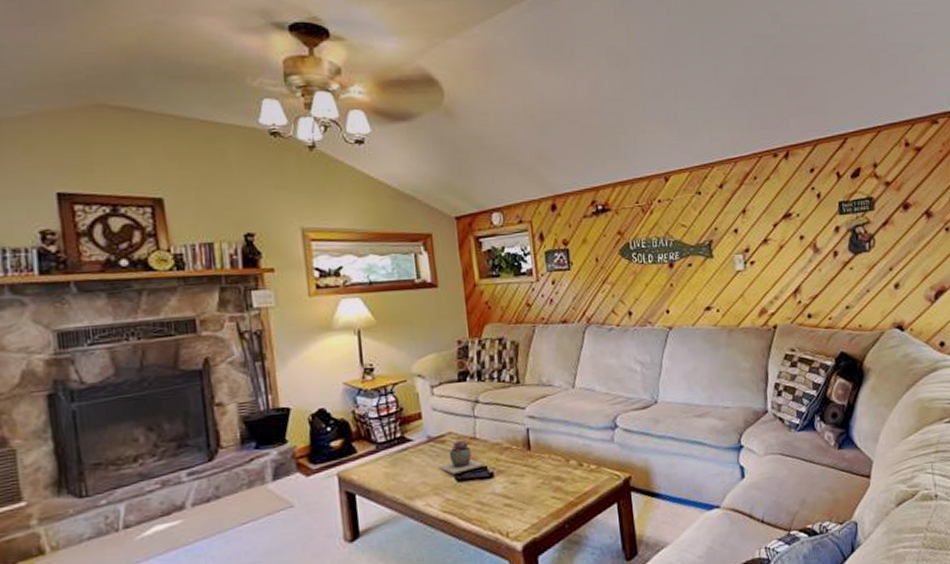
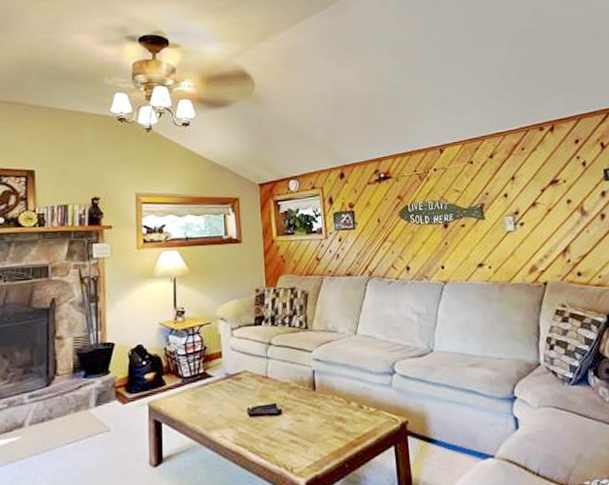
succulent plant: present [438,440,484,475] -> none [233,378,274,410]

